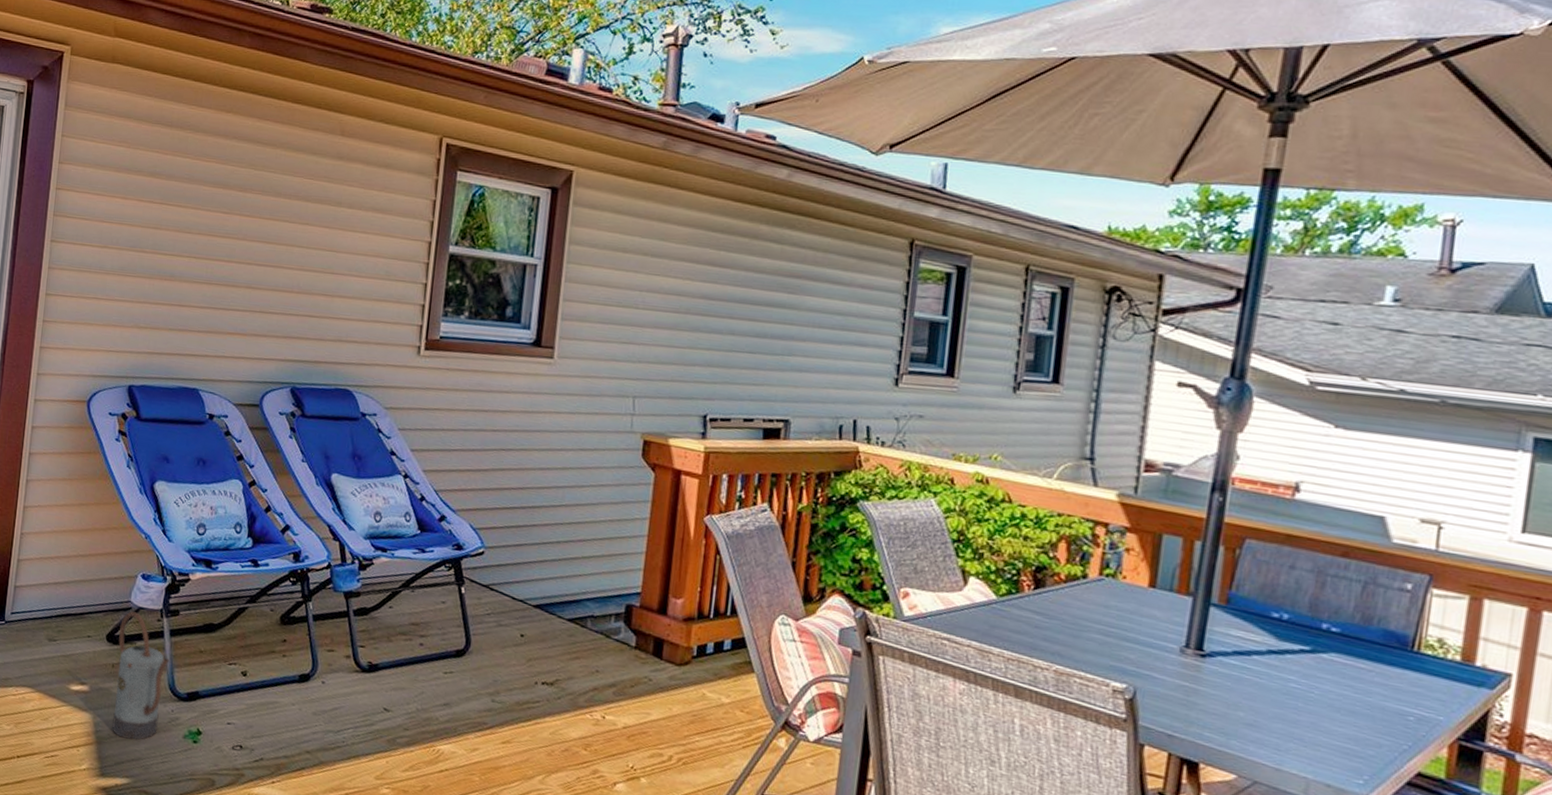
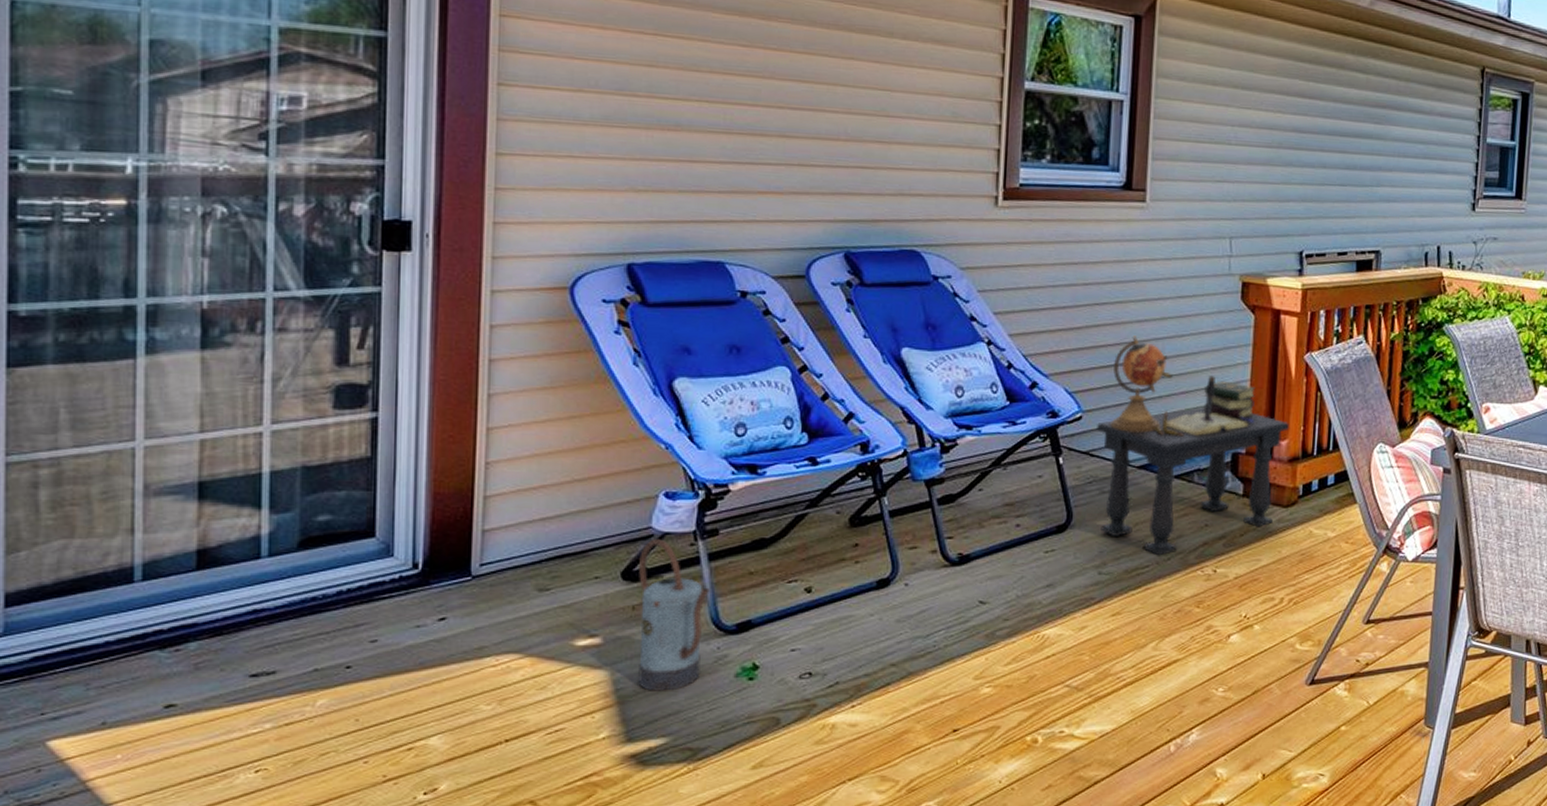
side table: none [496,482,687,694] -> present [1097,336,1290,556]

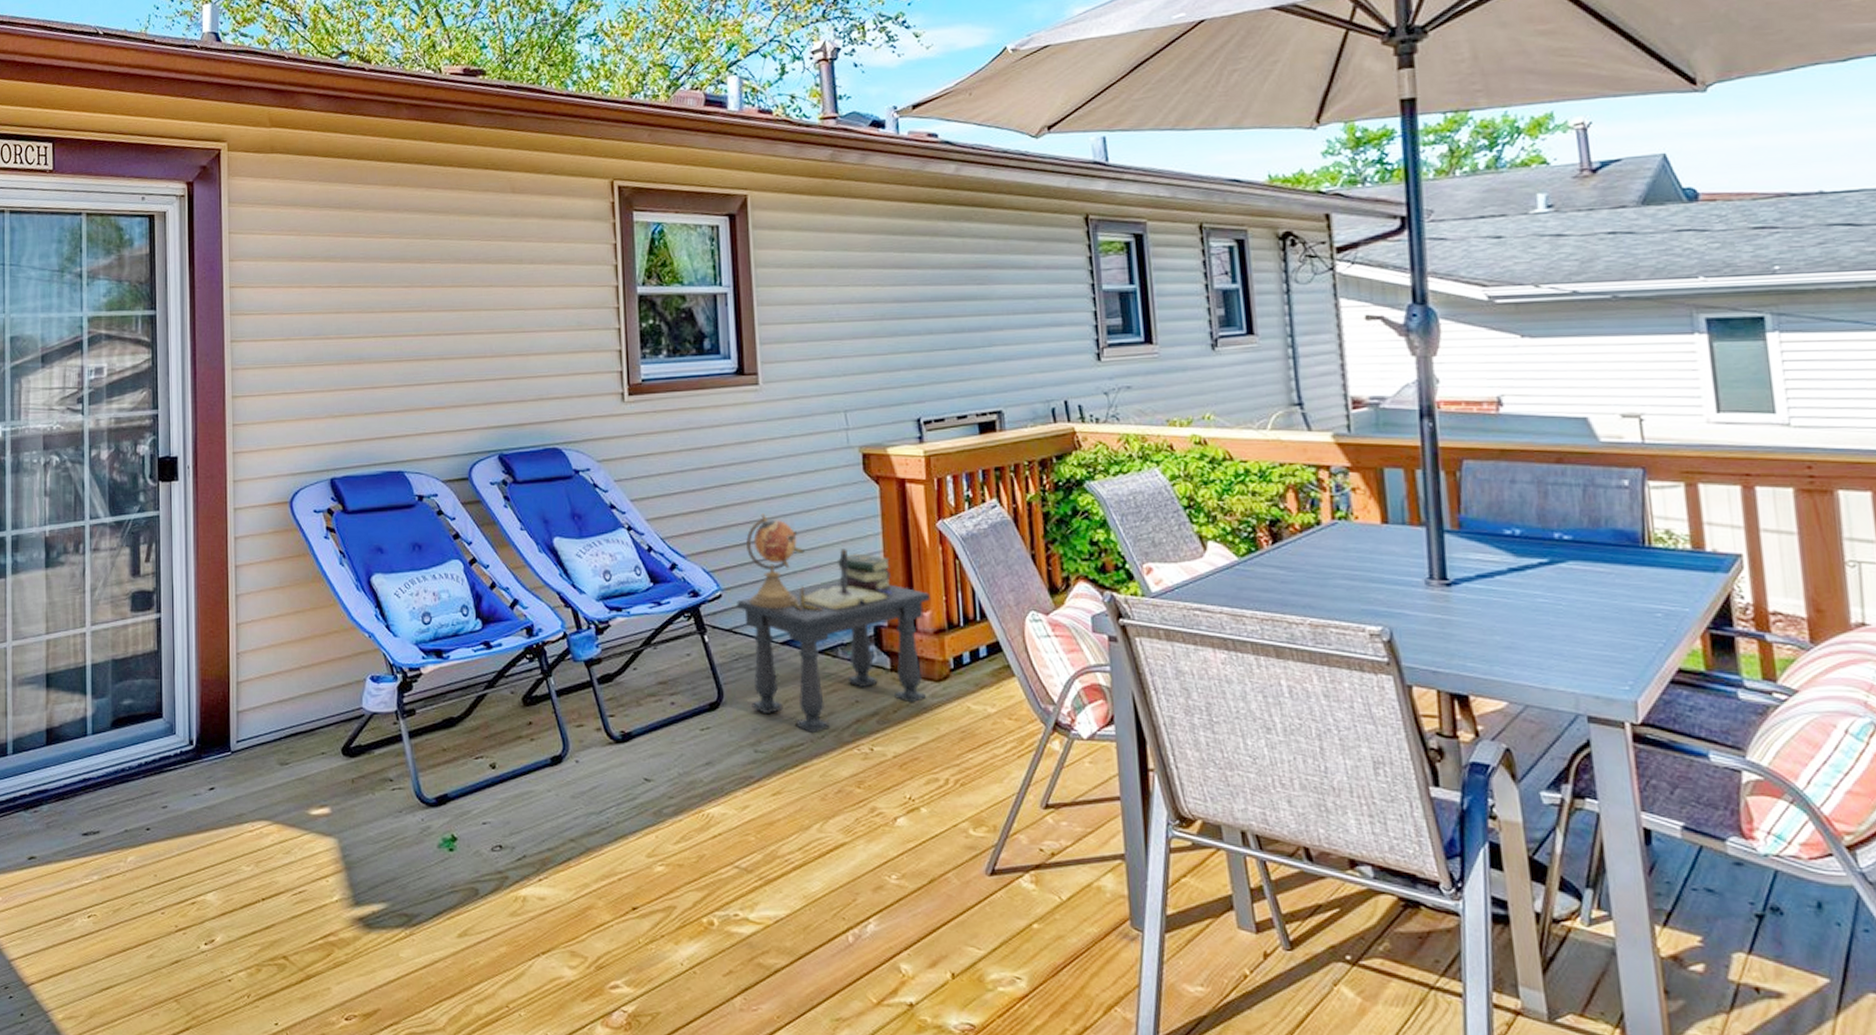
watering can: present [638,538,710,691] -> none [355,717,412,859]

